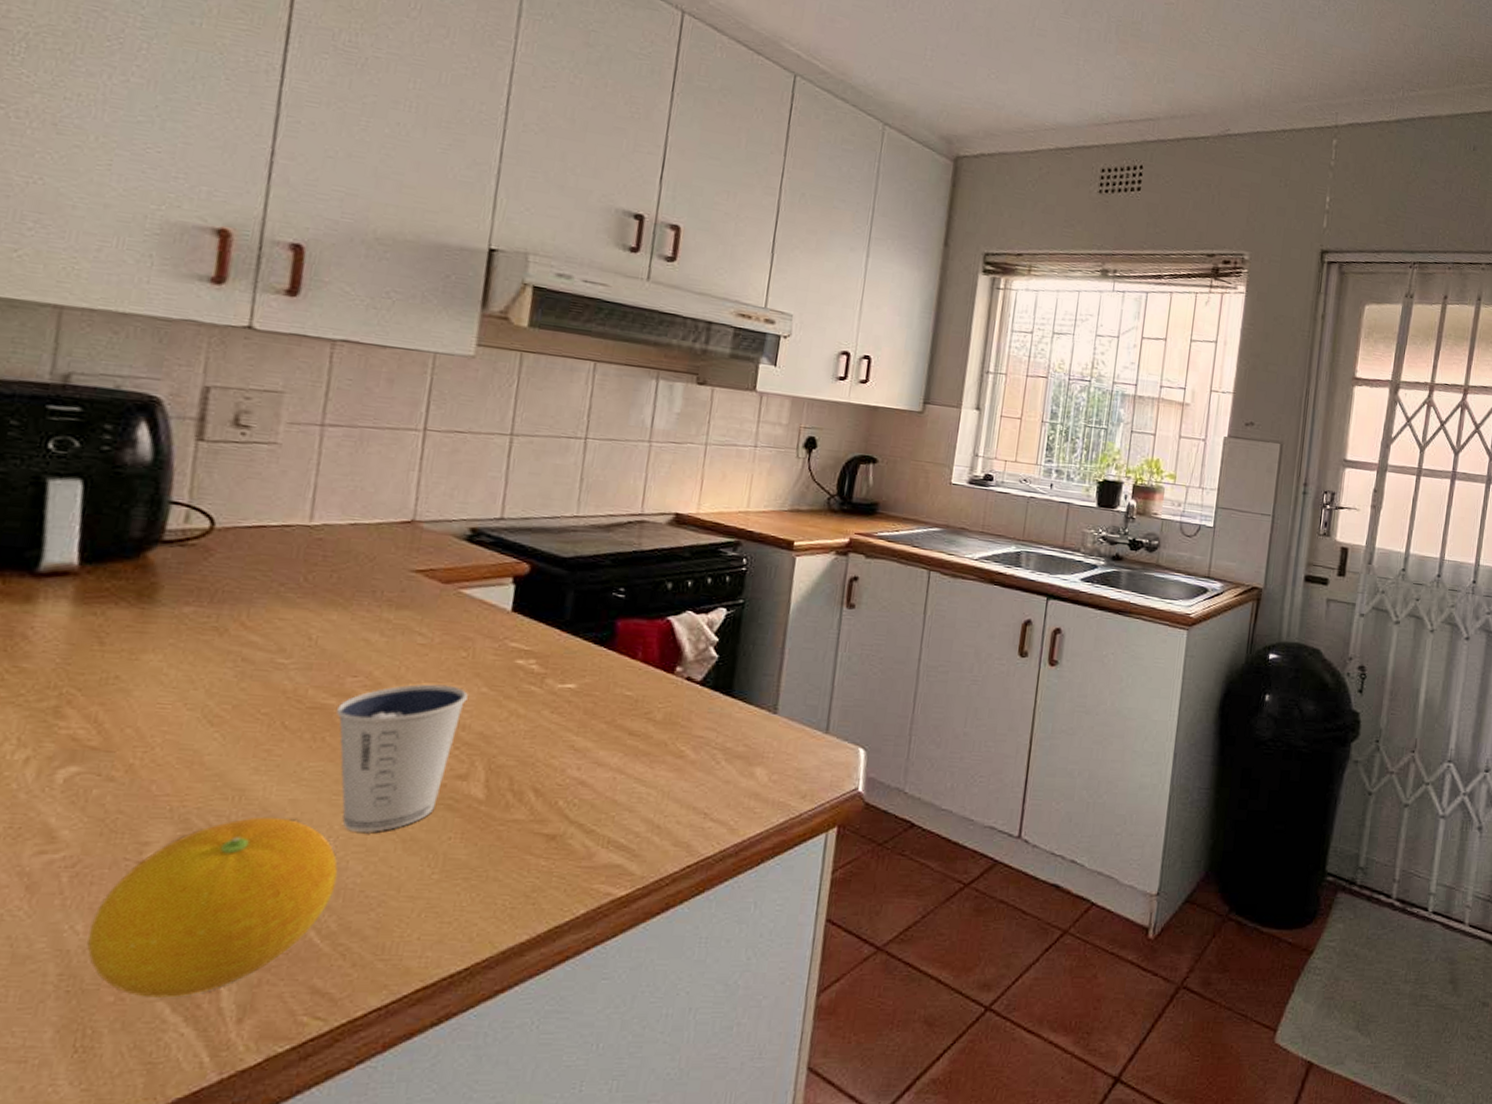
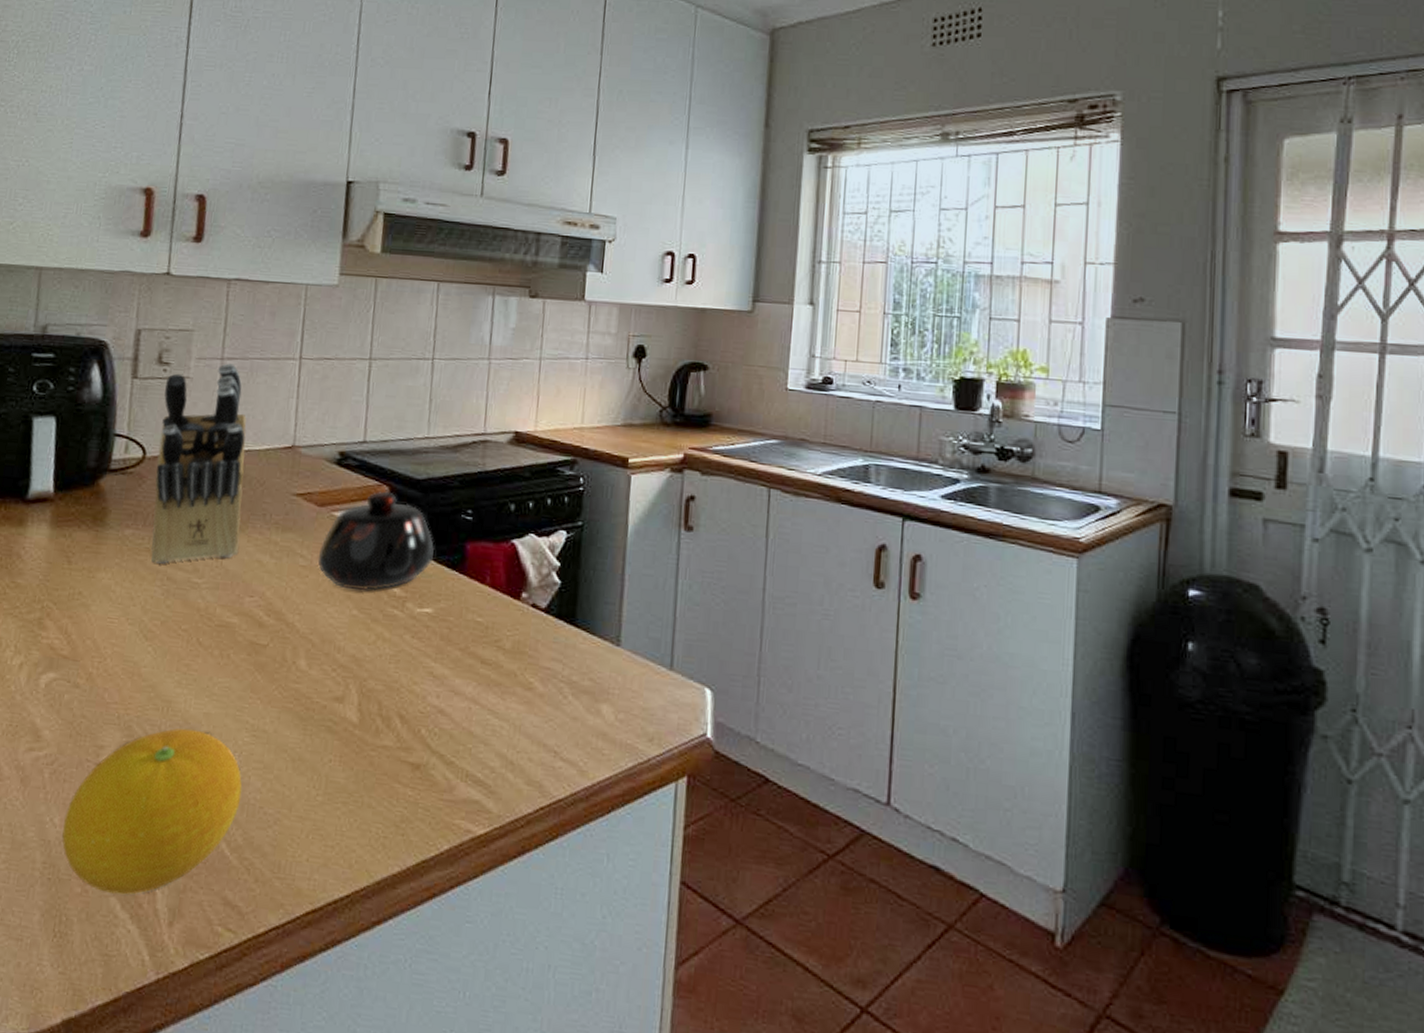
knife block: none [220,430,353,644] -> present [151,363,247,564]
dixie cup: present [336,684,468,833] -> none [238,605,342,751]
teapot: none [440,569,580,668] -> present [317,491,434,591]

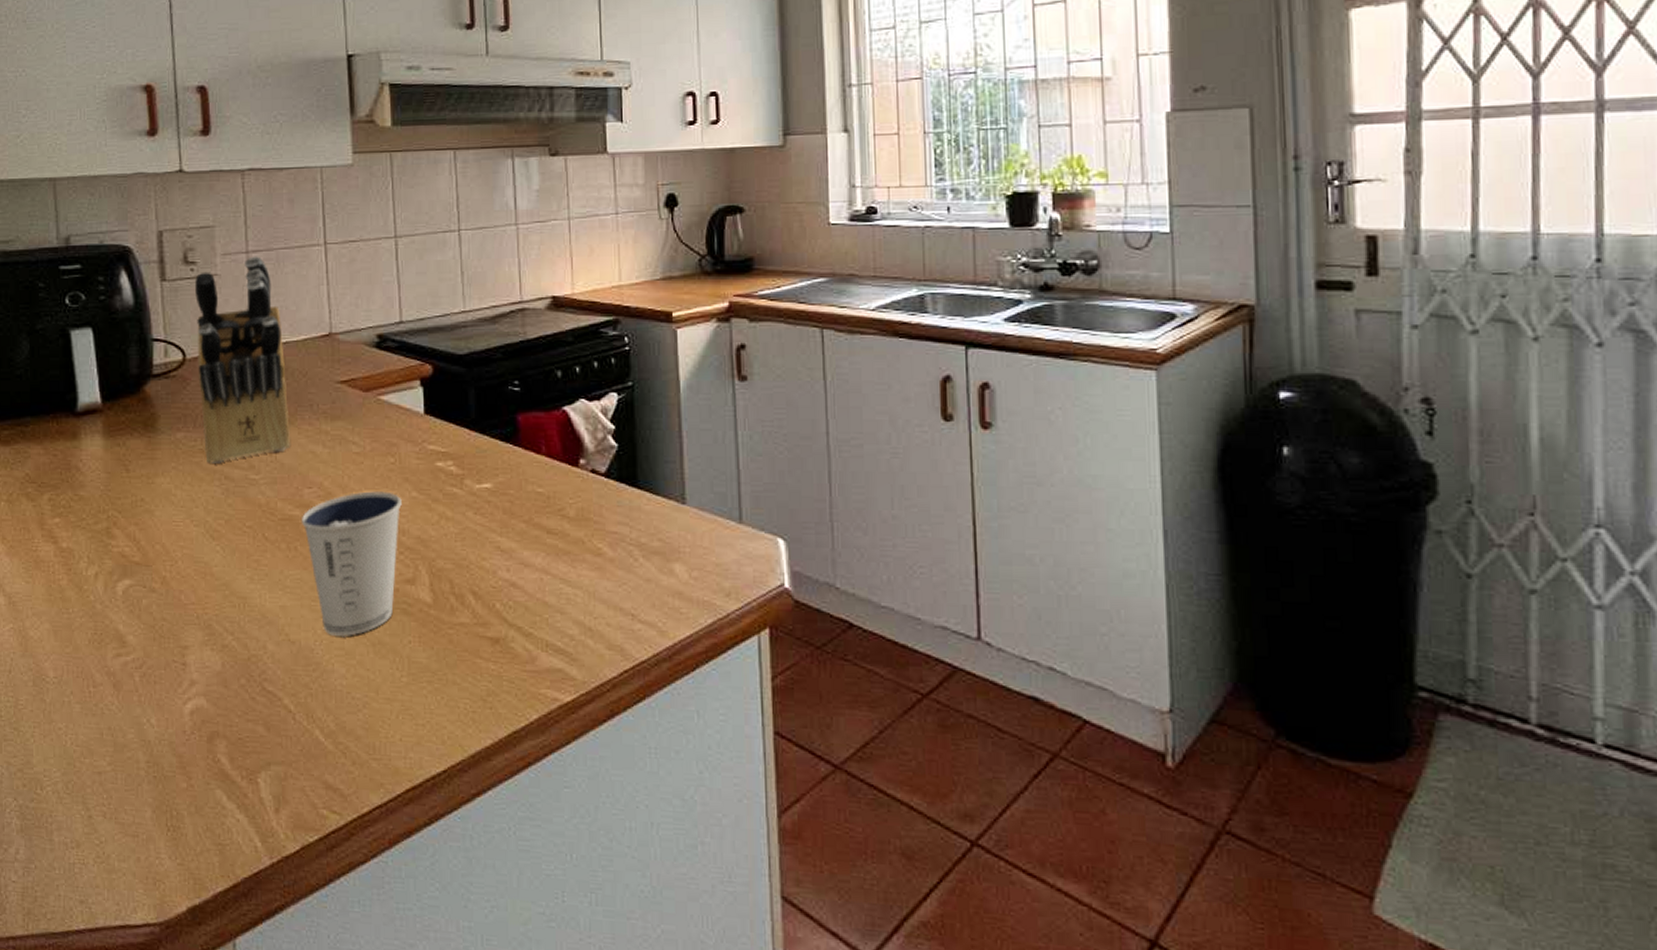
fruit: present [62,728,243,895] -> none [161,622,328,787]
dixie cup: none [238,605,342,751] -> present [302,491,402,638]
teapot: present [317,491,434,591] -> none [370,370,485,471]

